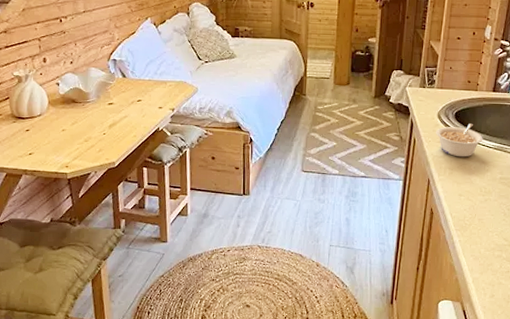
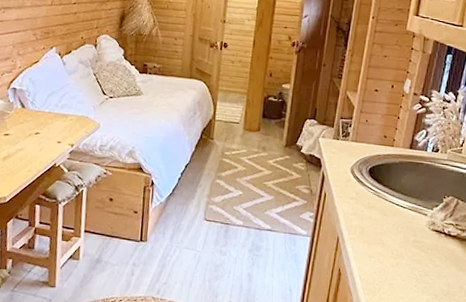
legume: present [436,123,483,157] -> none [348,180,398,216]

